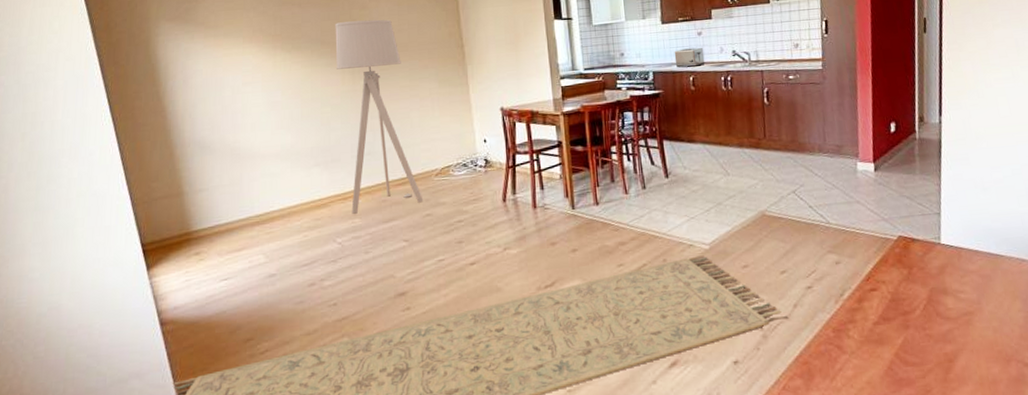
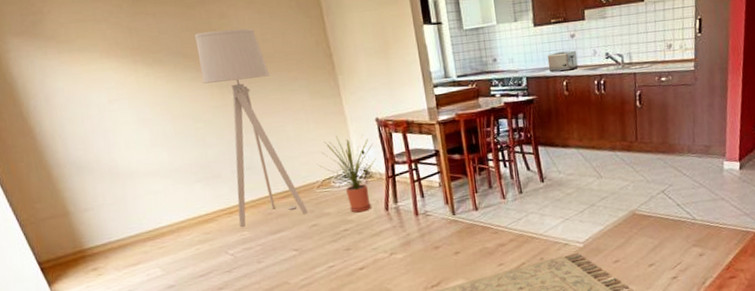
house plant: none [440,124,497,203] -> present [319,136,376,213]

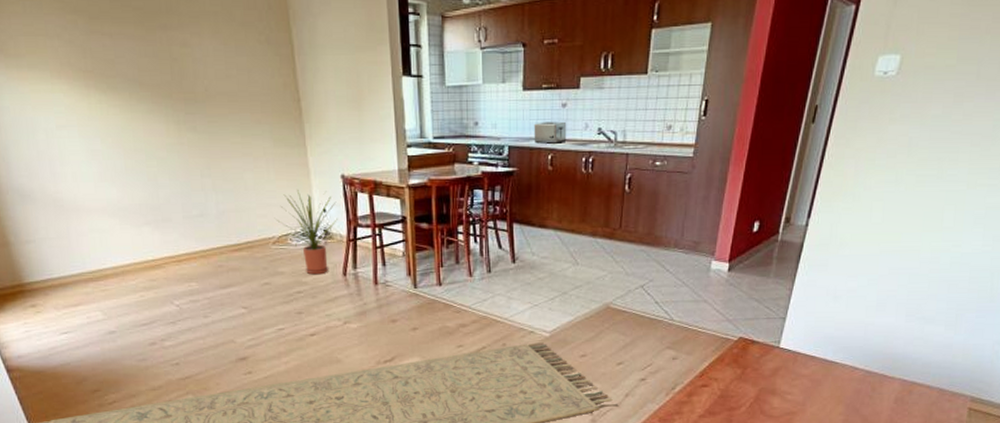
floor lamp: present [195,28,309,228] -> none [153,60,261,278]

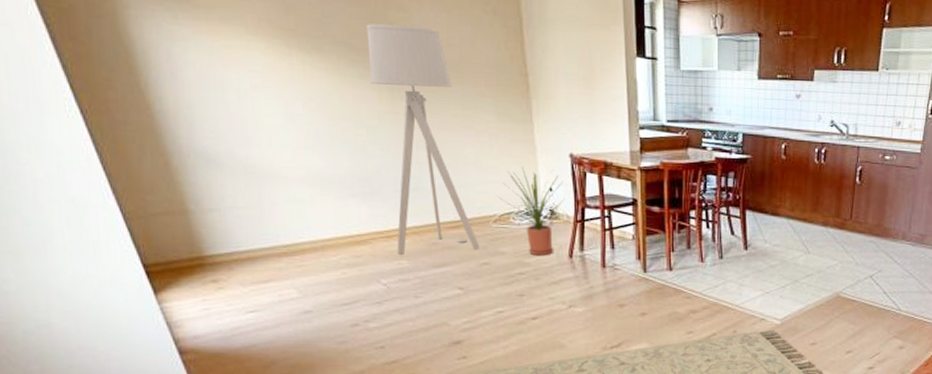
floor lamp: none [153,60,261,278] -> present [366,24,480,256]
toaster: present [534,121,567,145] -> none [768,111,801,135]

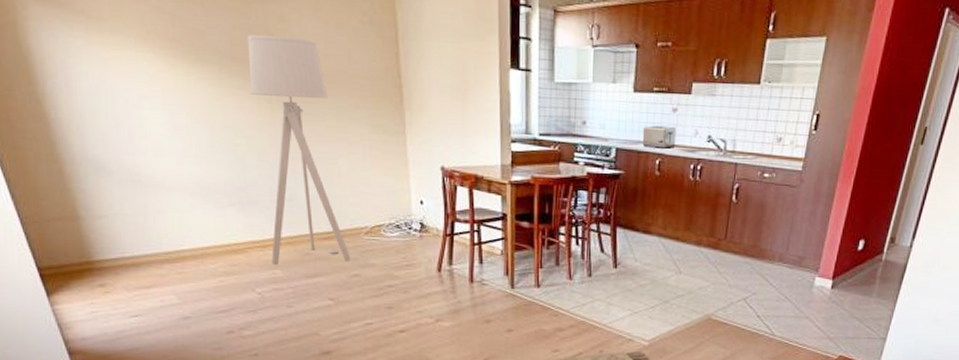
house plant: present [499,167,564,256] -> none [370,179,435,269]
toaster: none [768,111,801,135] -> present [642,125,677,150]

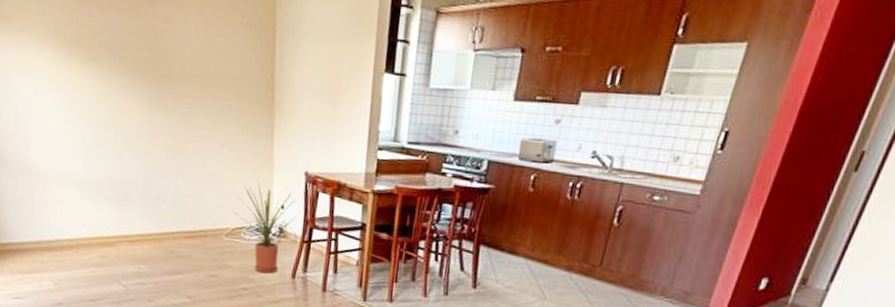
floor lamp: present [247,35,351,266] -> none [133,35,211,261]
house plant: none [370,179,435,269] -> present [233,182,296,274]

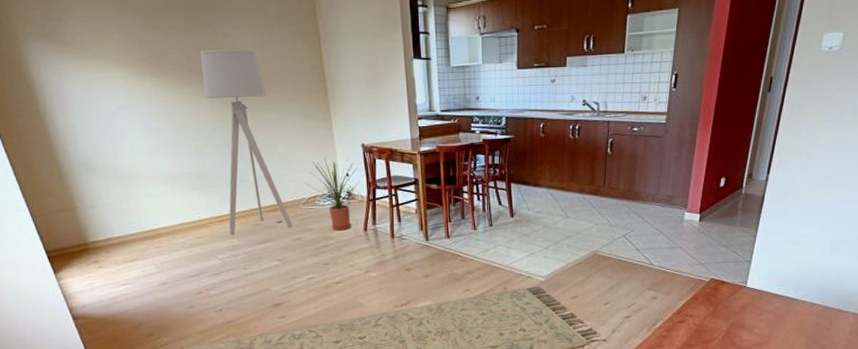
floor lamp: none [133,35,211,261] -> present [200,49,293,236]
toaster: present [517,137,558,165] -> none [527,95,556,115]

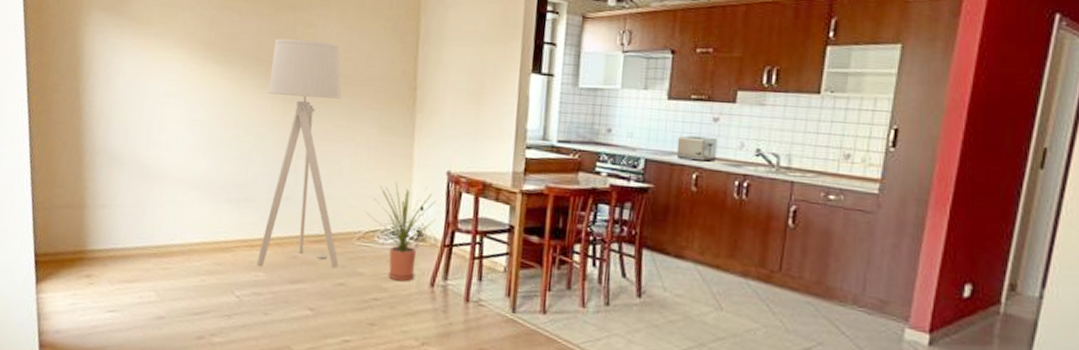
toaster: none [527,95,556,115] -> present [676,135,718,163]

